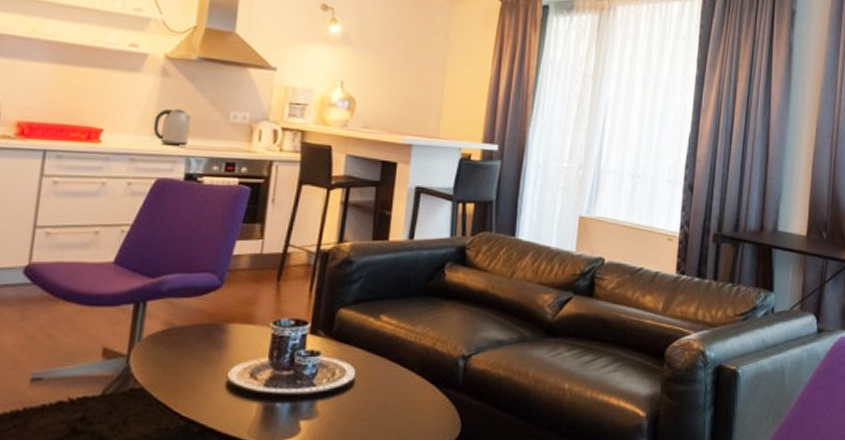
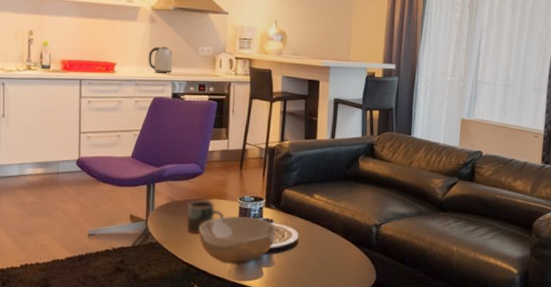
mug: none [190,325,248,374] -> present [186,200,224,234]
bowl: none [207,347,325,416] -> present [198,216,277,264]

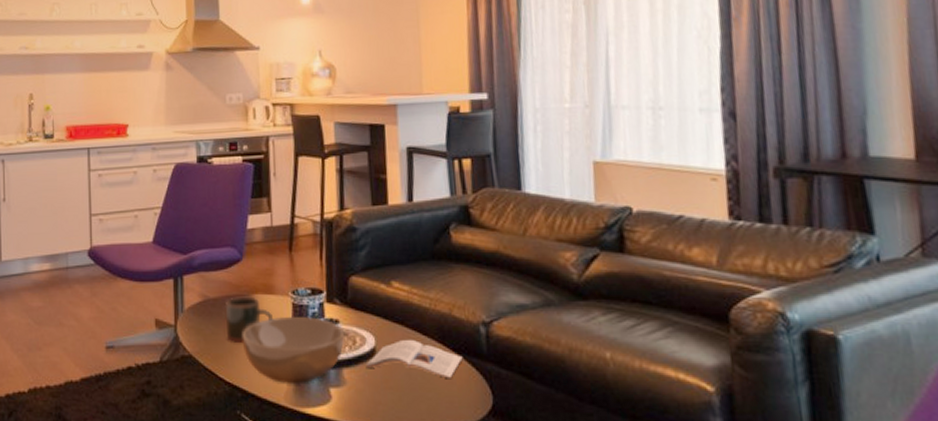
kettle: present [149,46,173,73] -> none [166,98,196,133]
magazine: none [290,234,359,263] -> present [365,339,463,379]

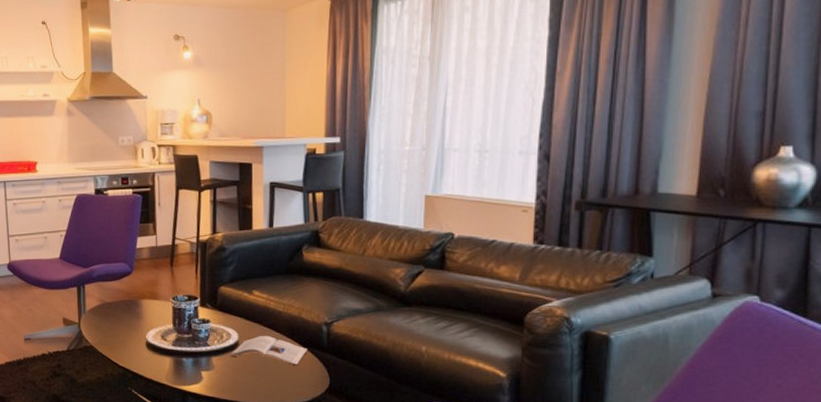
mug: present [225,296,273,342] -> none [118,301,157,336]
bowl: present [241,316,345,383] -> none [132,316,215,368]

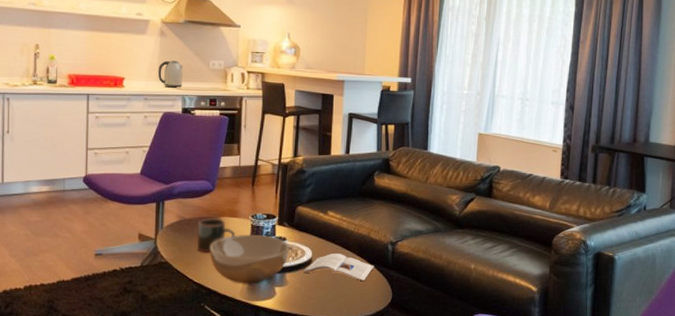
kettle: none [69,140,93,169] -> present [158,60,183,88]
mug: none [118,301,157,336] -> present [197,218,235,253]
bowl: none [132,316,215,368] -> present [209,234,290,283]

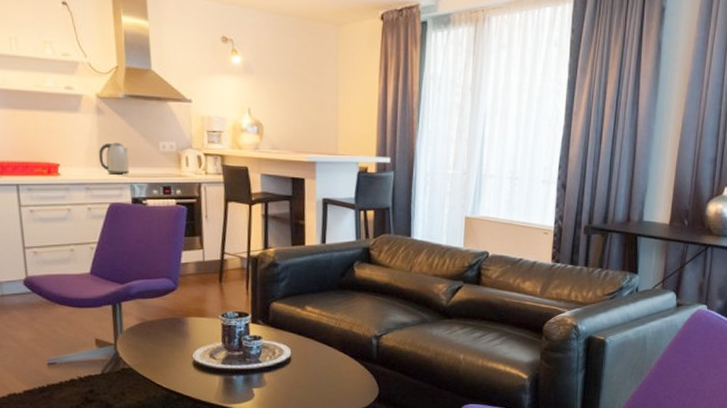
mug: present [197,218,235,253] -> none [161,319,205,356]
bowl: present [209,234,290,283] -> none [177,334,266,386]
magazine: present [303,253,374,282] -> none [282,349,358,378]

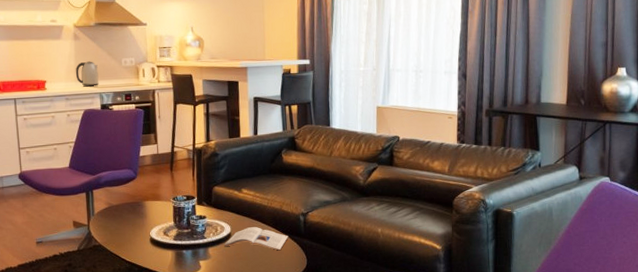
magazine: none [282,349,358,378] -> present [224,226,288,251]

